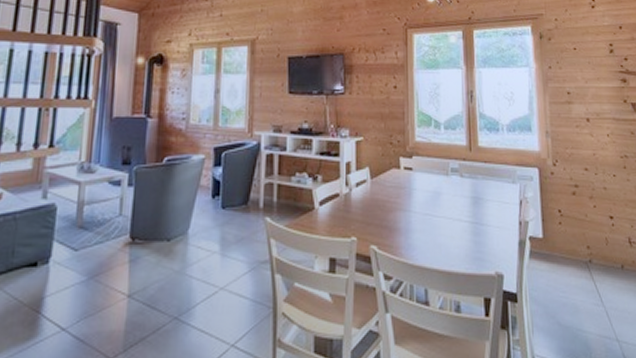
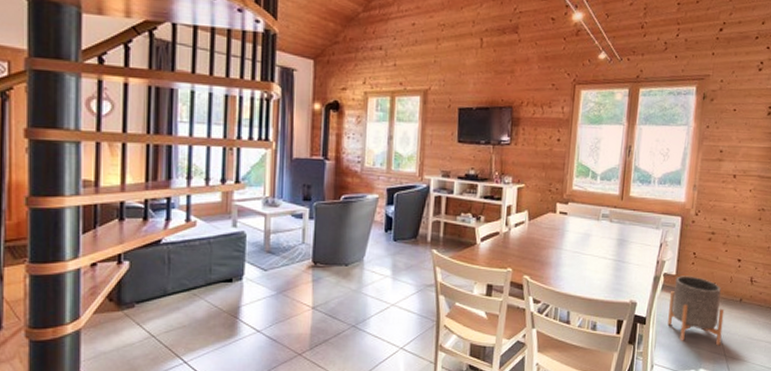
planter: none [541,238,610,328] -> present [668,276,725,346]

